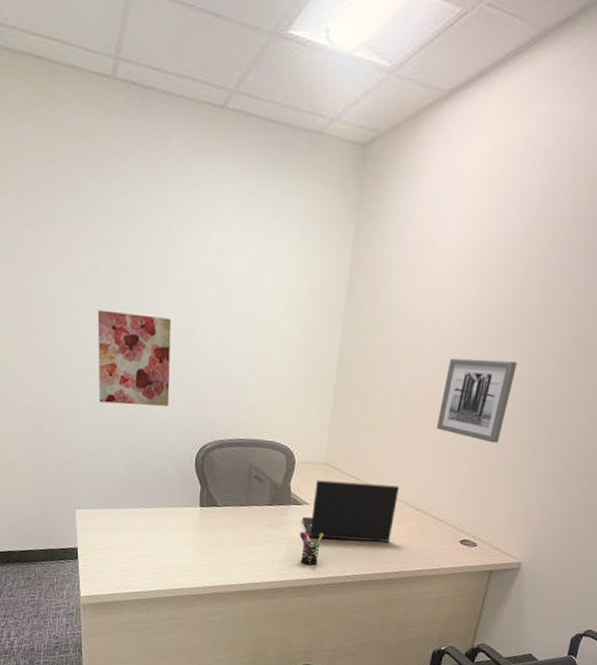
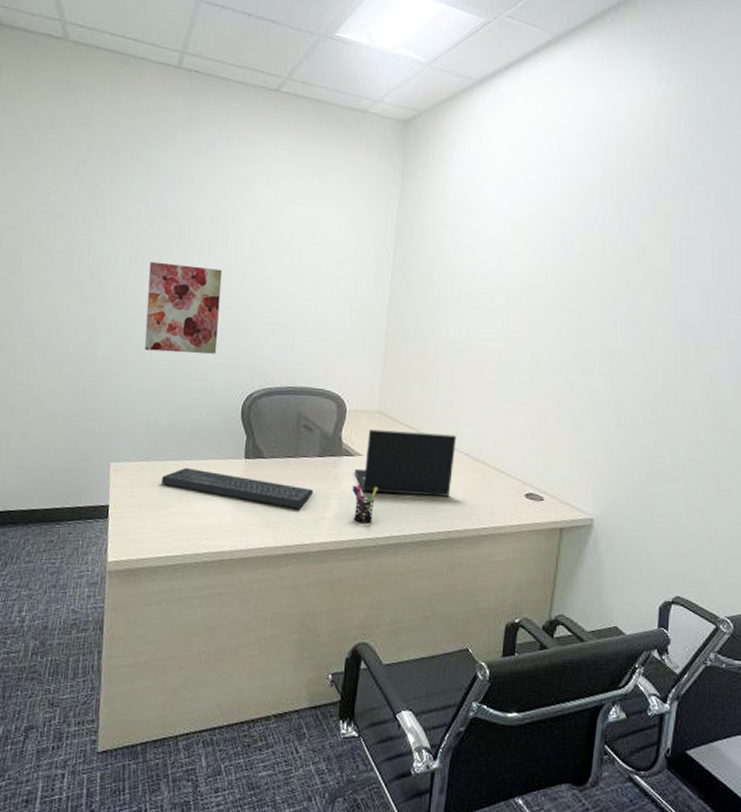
keyboard: none [124,514,264,552] -> present [162,467,313,509]
wall art: present [436,358,517,444] -> none [490,307,566,391]

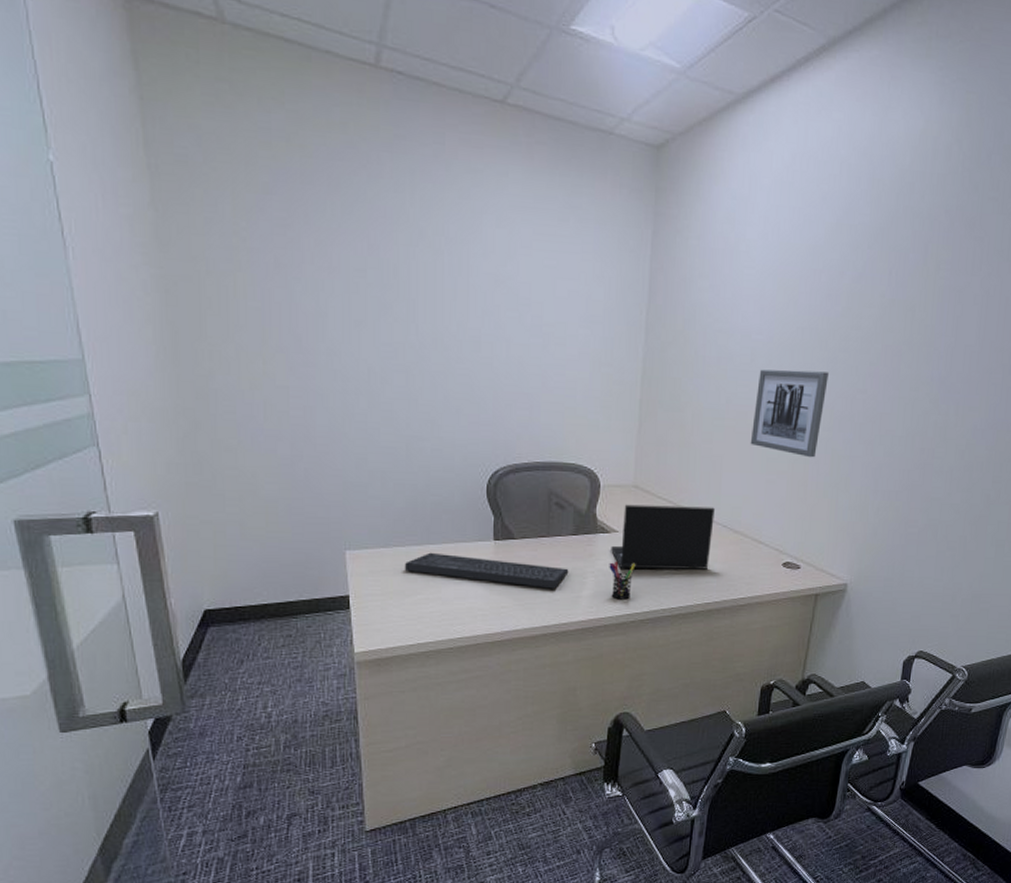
wall art: present [144,261,223,354] -> none [366,320,454,428]
wall art: none [490,307,566,391] -> present [750,369,829,458]

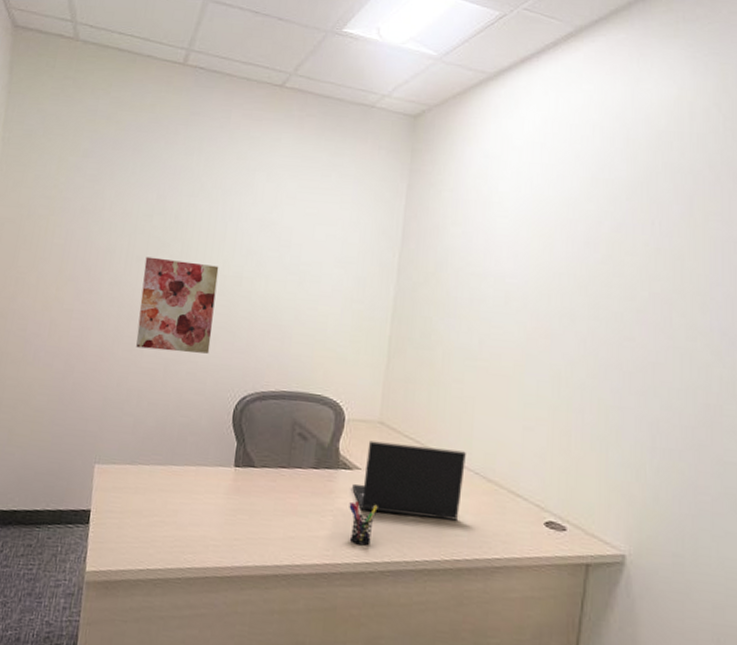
wall art: none [366,320,454,428] -> present [136,256,219,354]
keyboard: present [405,552,569,589] -> none [146,473,307,525]
wall art: present [750,369,829,458] -> none [505,312,590,406]

